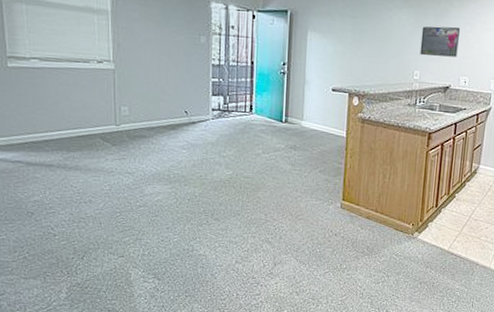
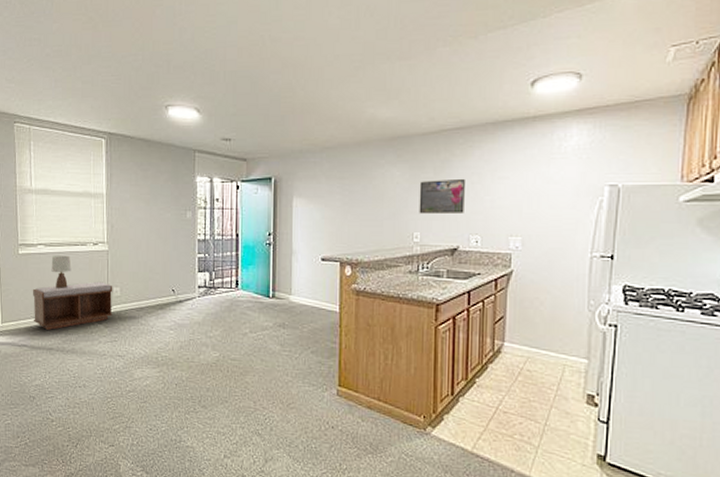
bench: none [27,99,121,147] -> present [33,281,113,330]
lamp: none [48,71,73,105] -> present [51,255,72,288]

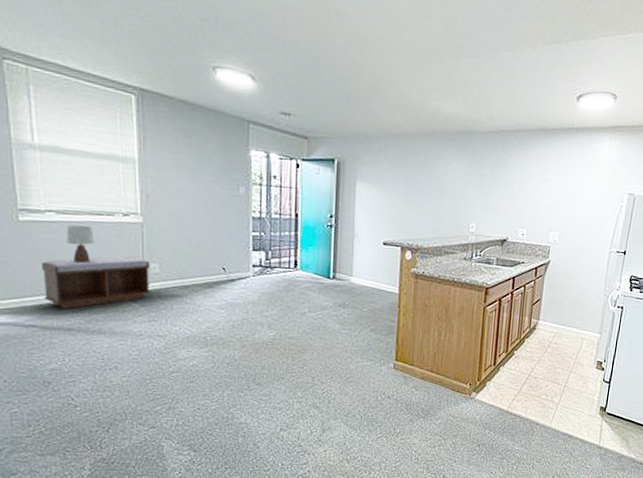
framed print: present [419,178,465,215] -> none [475,176,517,209]

